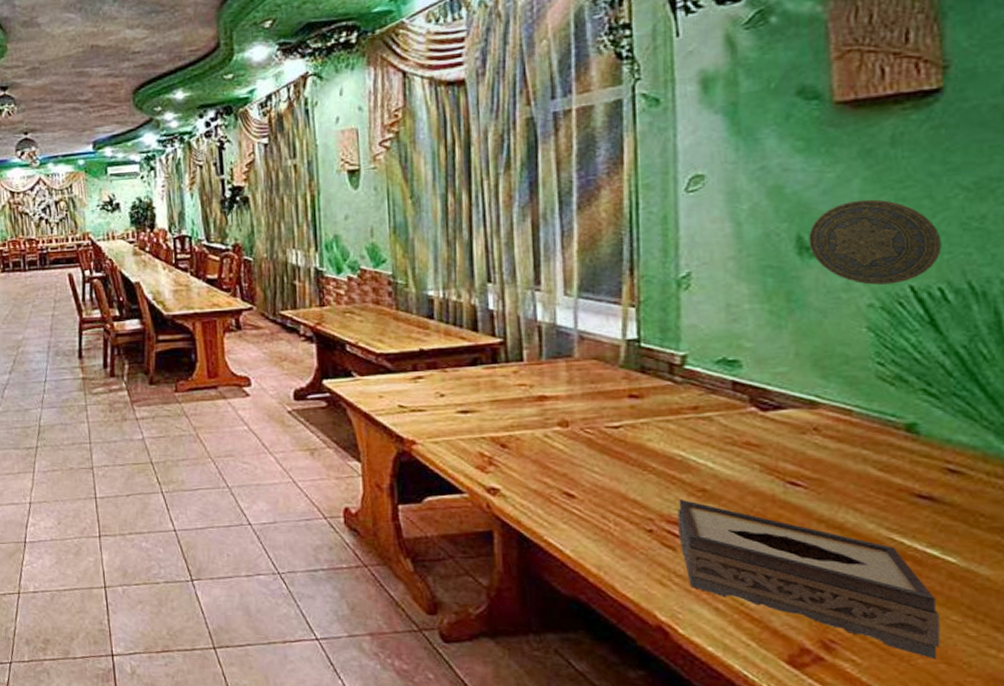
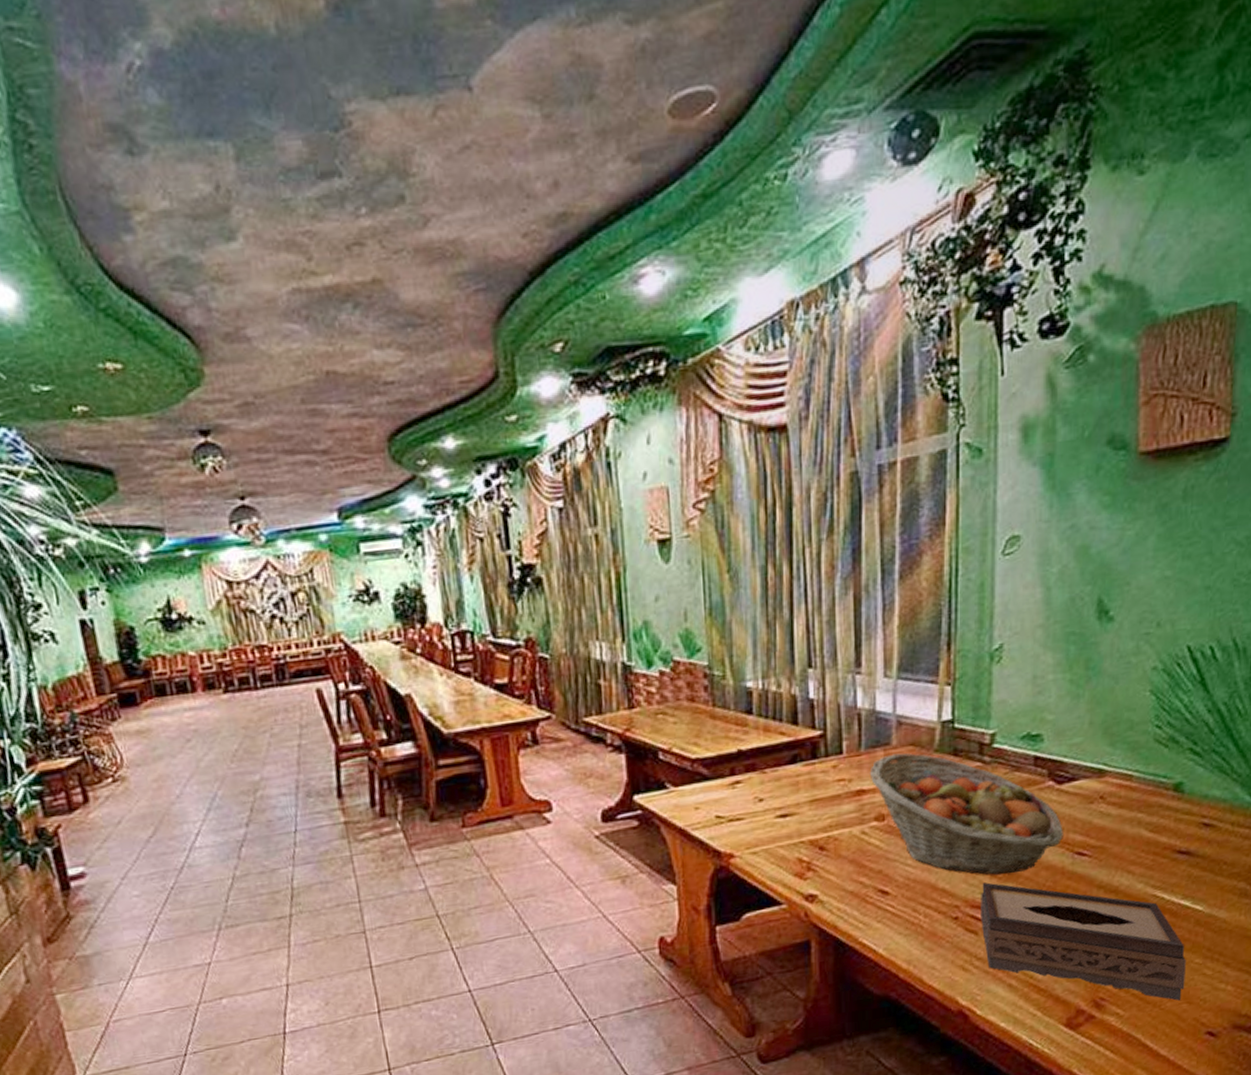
fruit basket: none [551,365,771,493] -> present [869,753,1063,875]
decorative plate: present [808,199,942,285] -> none [1108,557,1216,647]

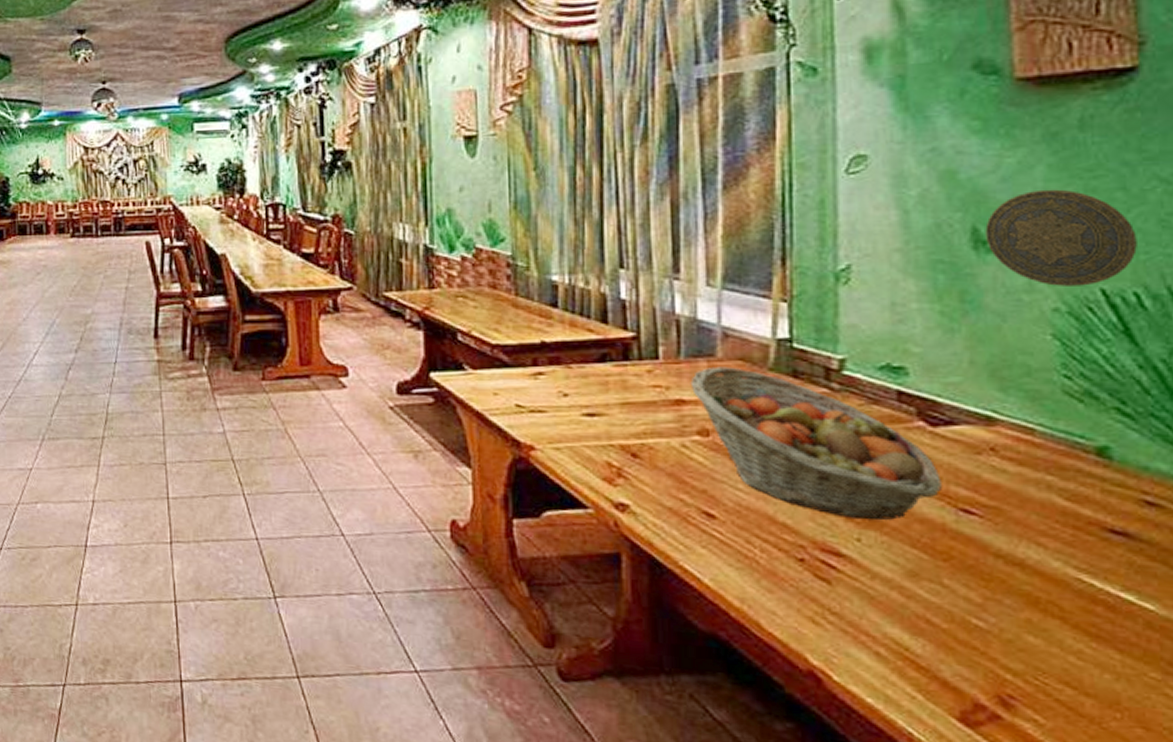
tissue box: present [981,882,1186,1001] -> none [833,525,1137,722]
decorative plate: none [1108,557,1216,647] -> present [985,189,1137,286]

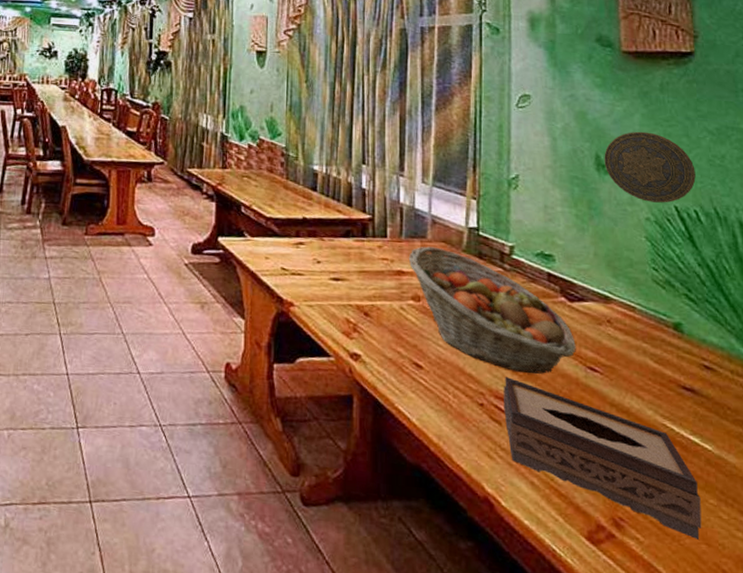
tissue box: none [833,525,1137,722] -> present [504,377,702,539]

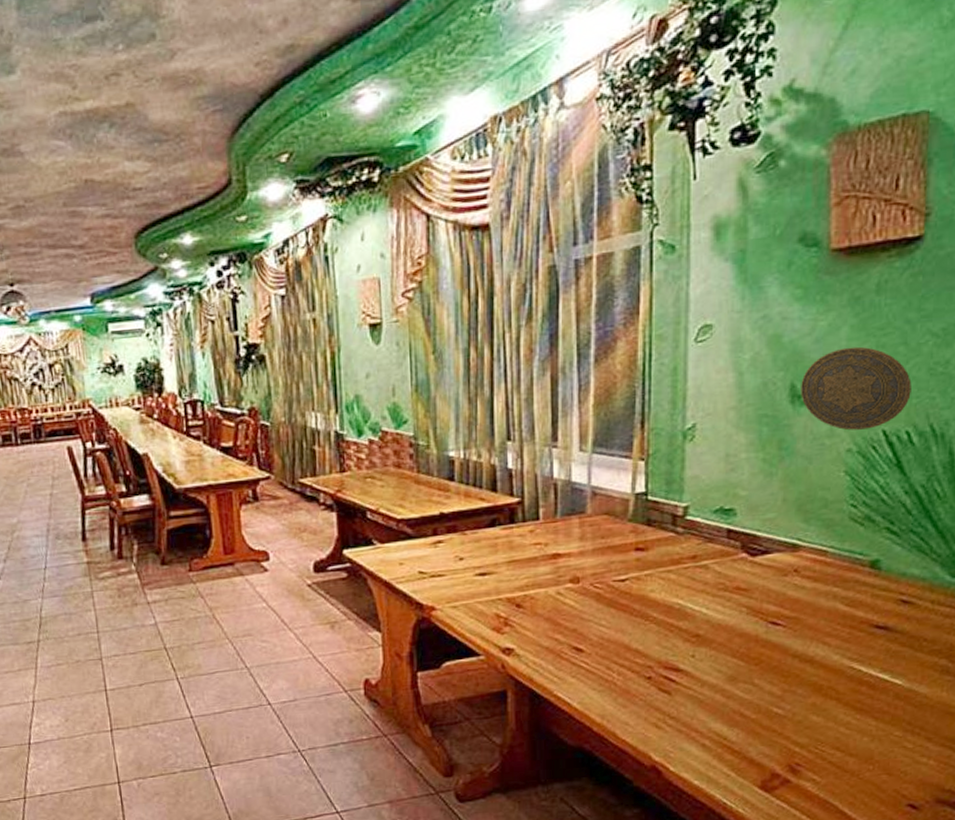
fruit basket: present [408,246,576,374] -> none [565,521,757,639]
tissue box: present [504,377,702,539] -> none [674,646,885,771]

